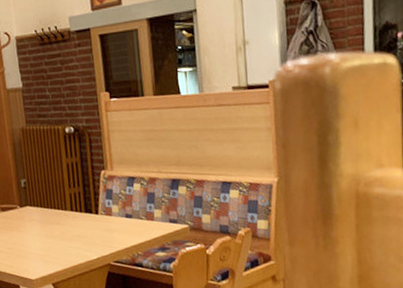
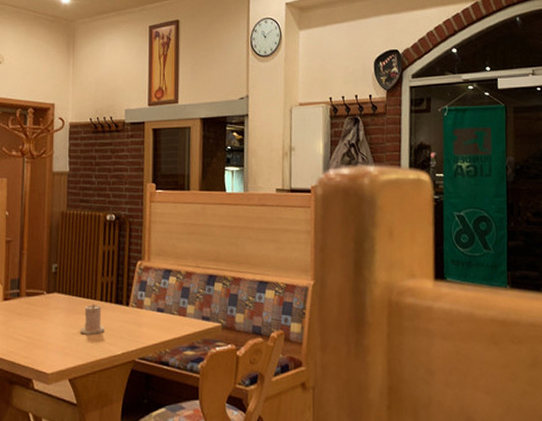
candle: none [56,214,79,243] -> present [80,303,105,335]

